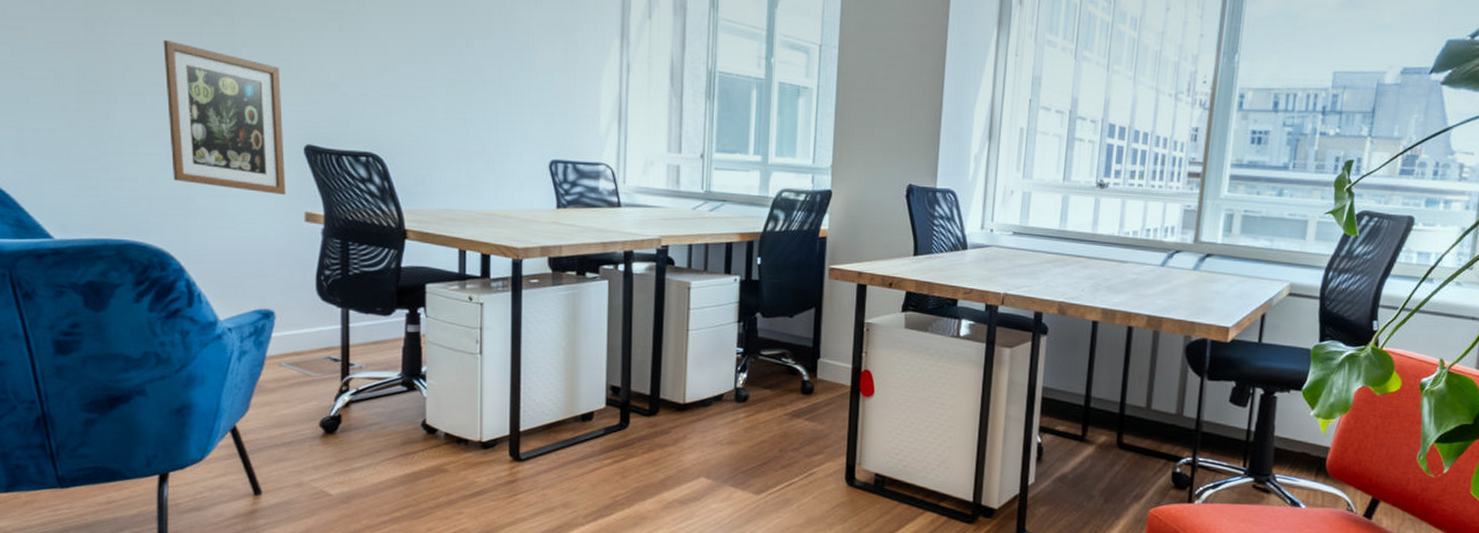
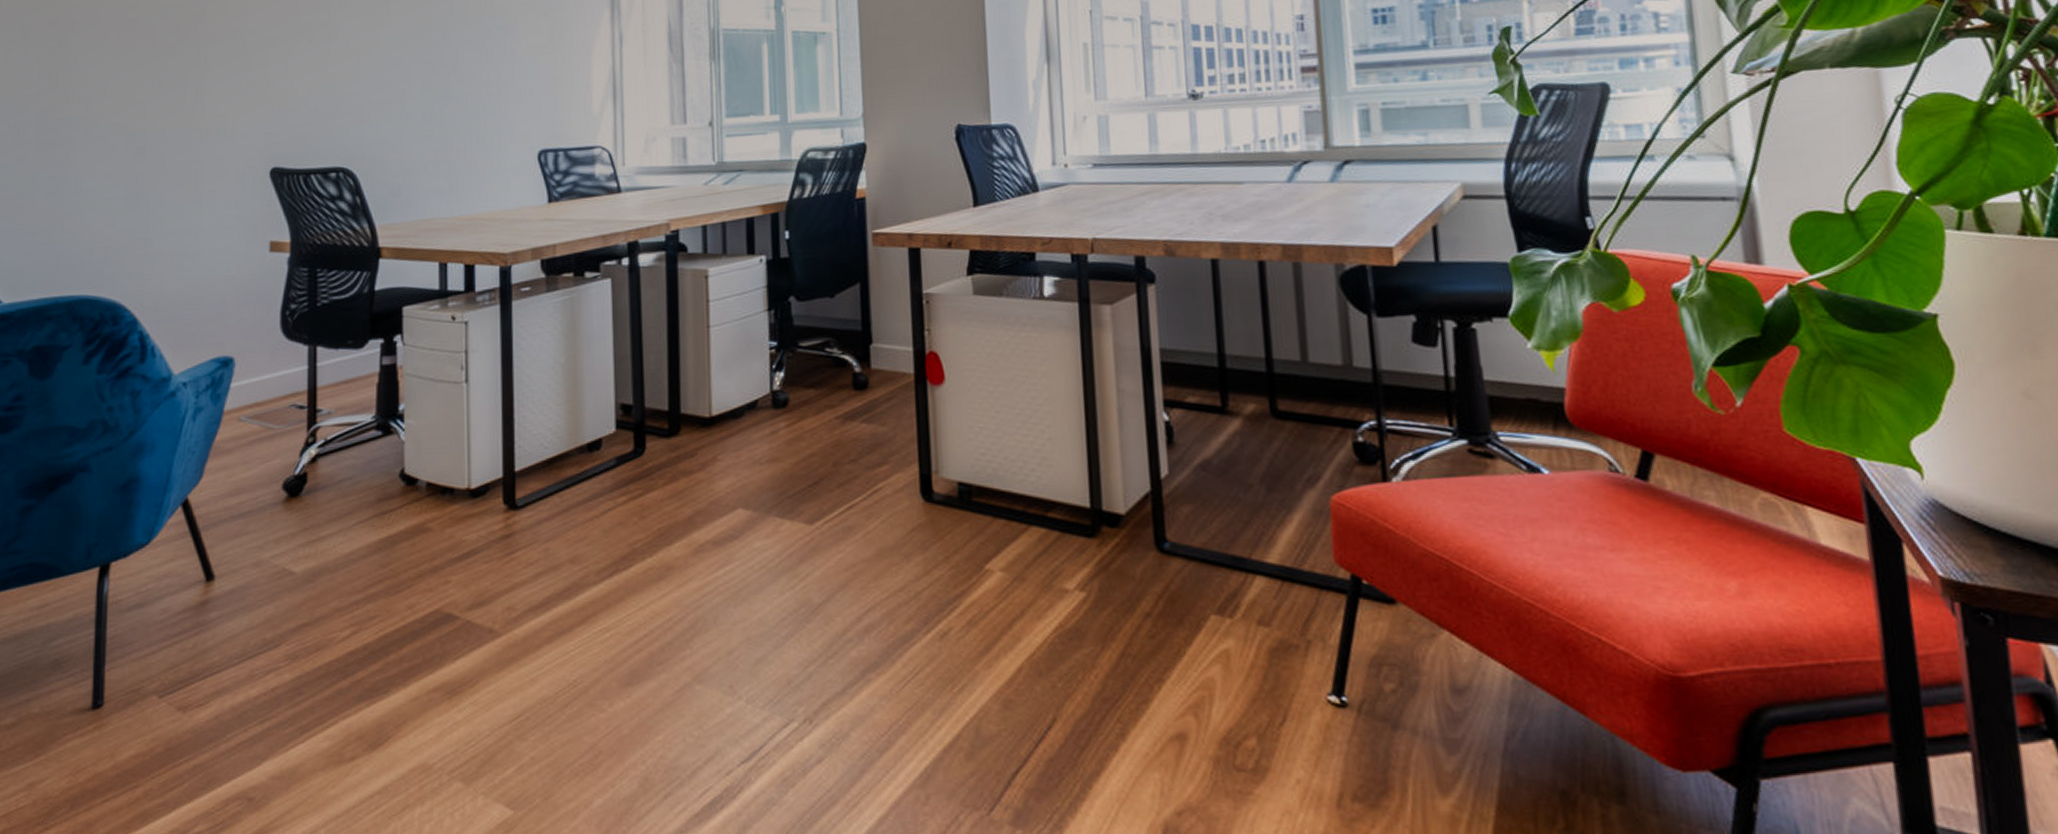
wall art: present [163,39,286,195] -> none [126,77,250,226]

